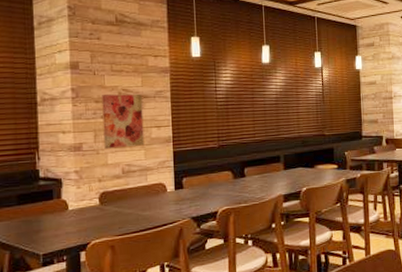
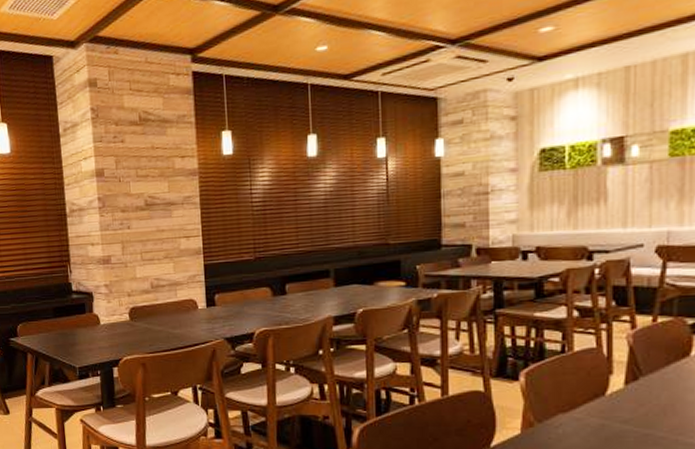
wall art: present [102,94,145,149] -> none [128,201,173,262]

